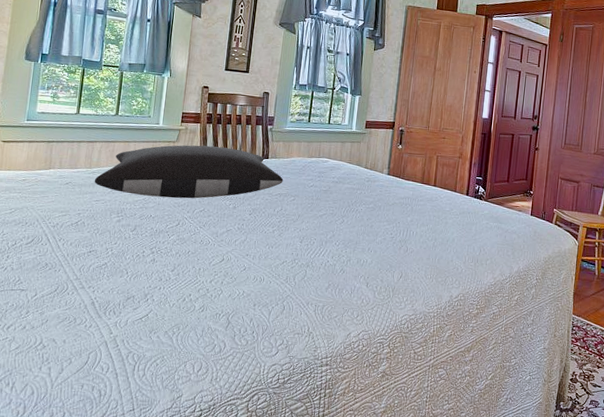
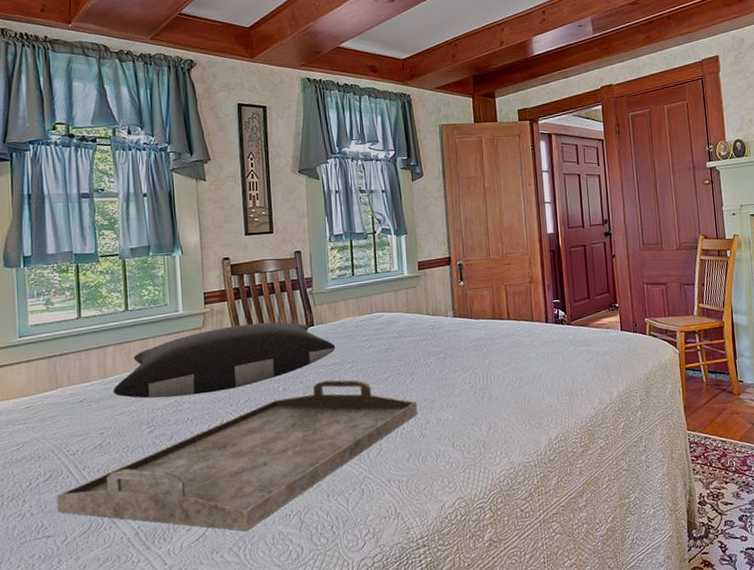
serving tray: none [33,207,343,320] -> present [57,379,418,532]

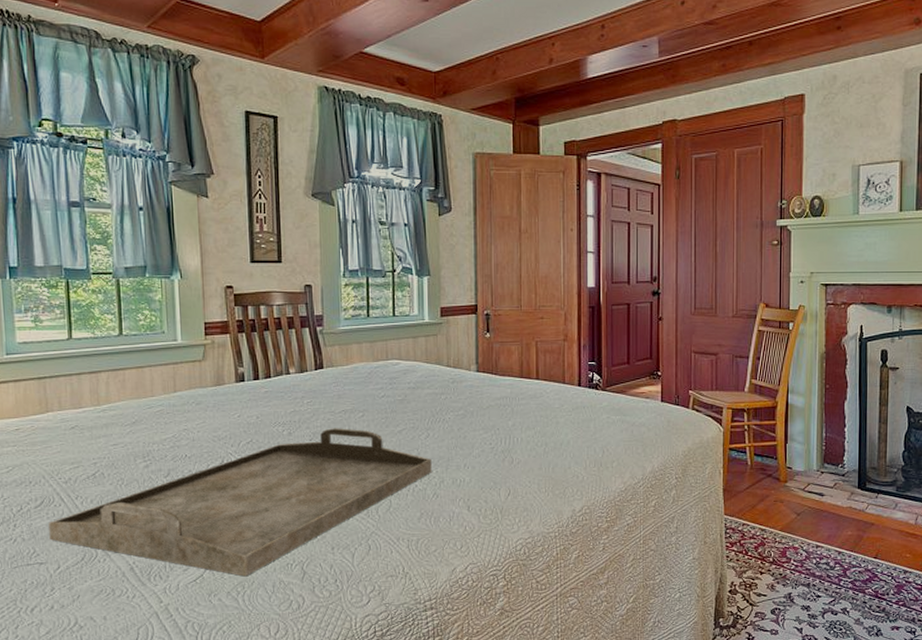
pillow: present [113,322,336,399] -> none [106,361,346,432]

